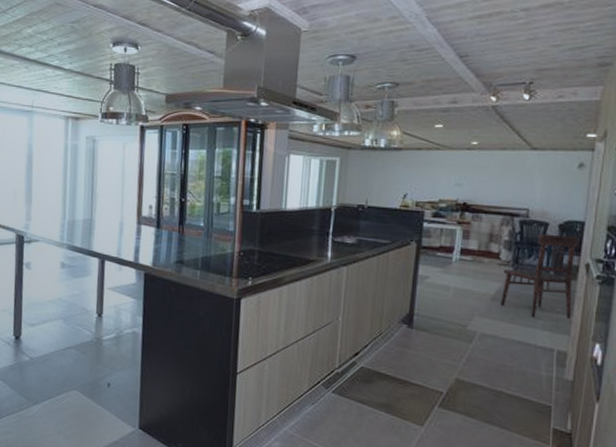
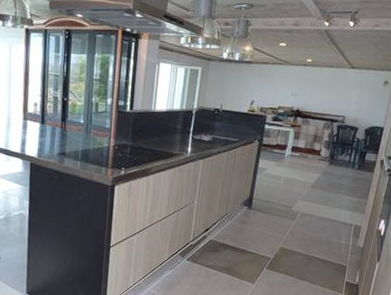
dining chair: present [501,233,579,320] -> none [318,136,378,202]

